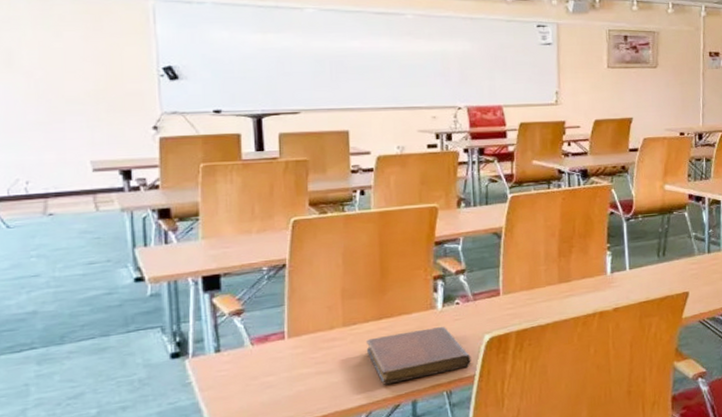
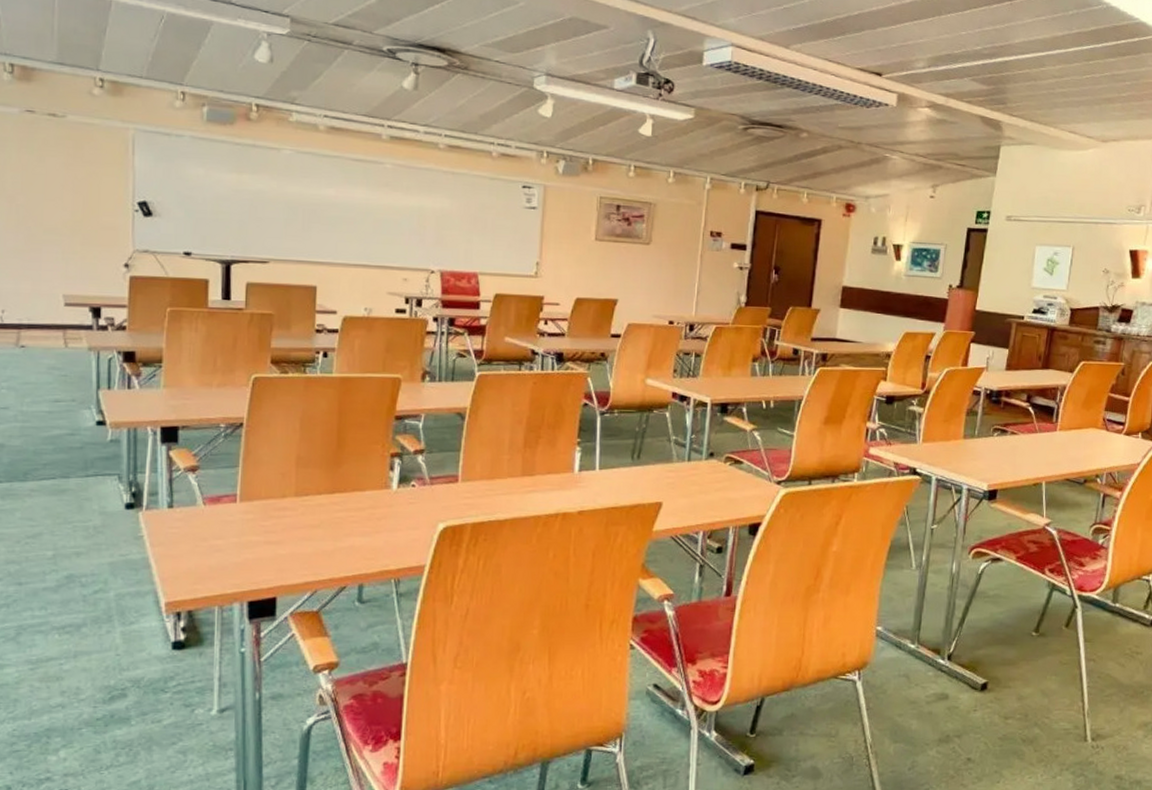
notebook: present [366,327,471,385] -> none [316,509,423,564]

